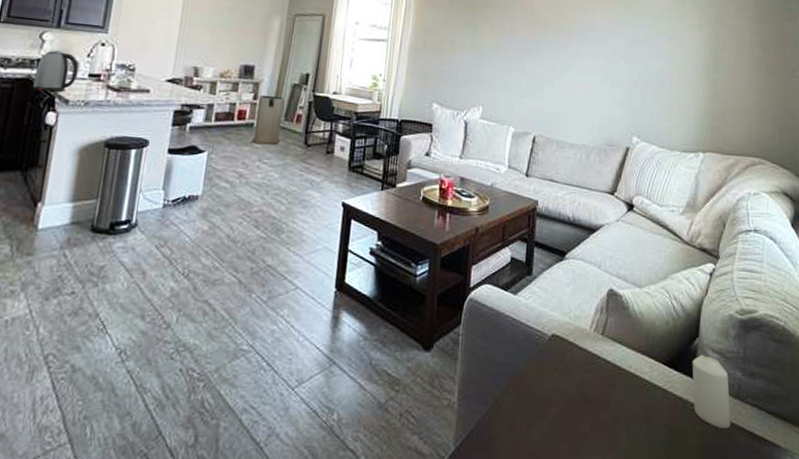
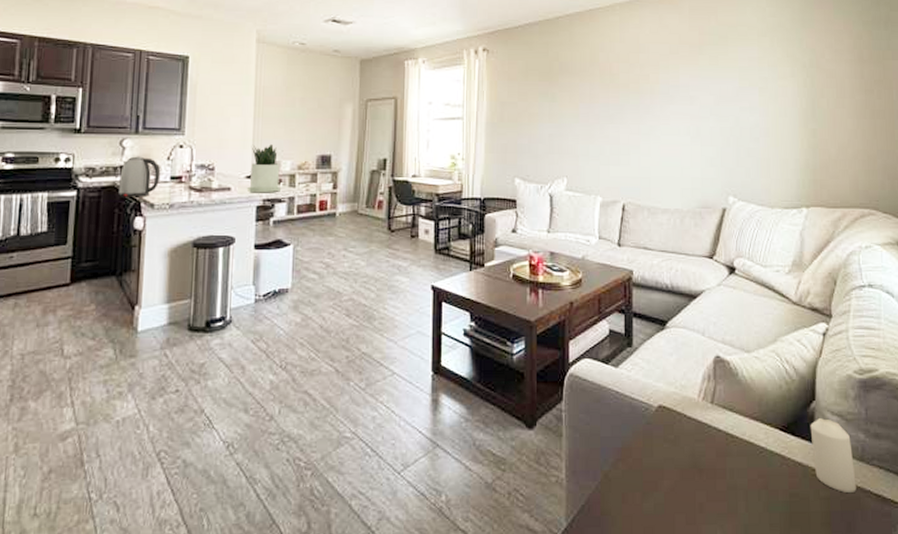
planter: none [165,48,202,99] -> present [246,143,282,193]
laundry basket: present [248,94,285,146] -> none [332,183,365,234]

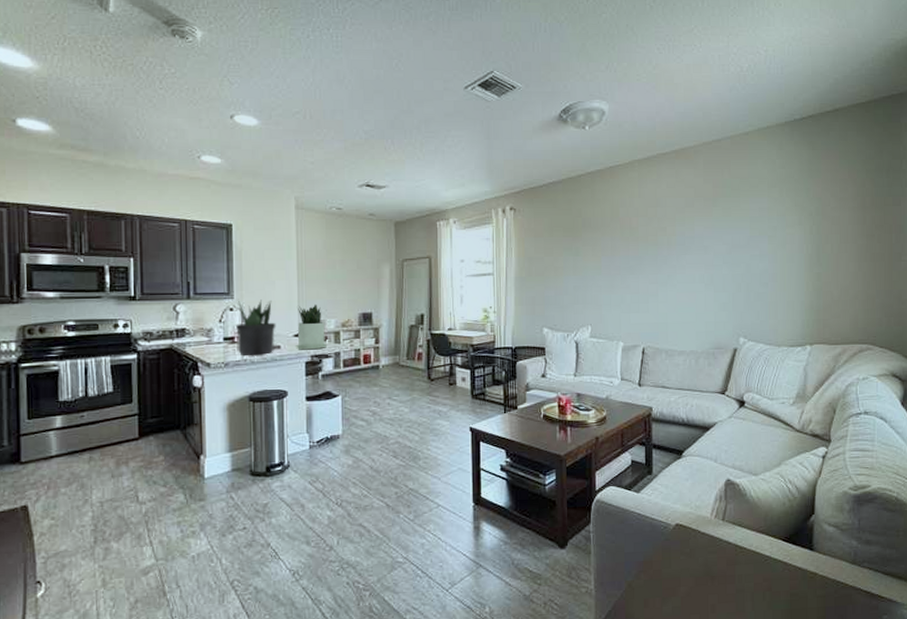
kettle: present [119,156,160,197] -> none [176,320,213,358]
planter: none [185,137,228,197] -> present [236,300,276,355]
candle: present [810,417,856,492] -> none [809,528,849,591]

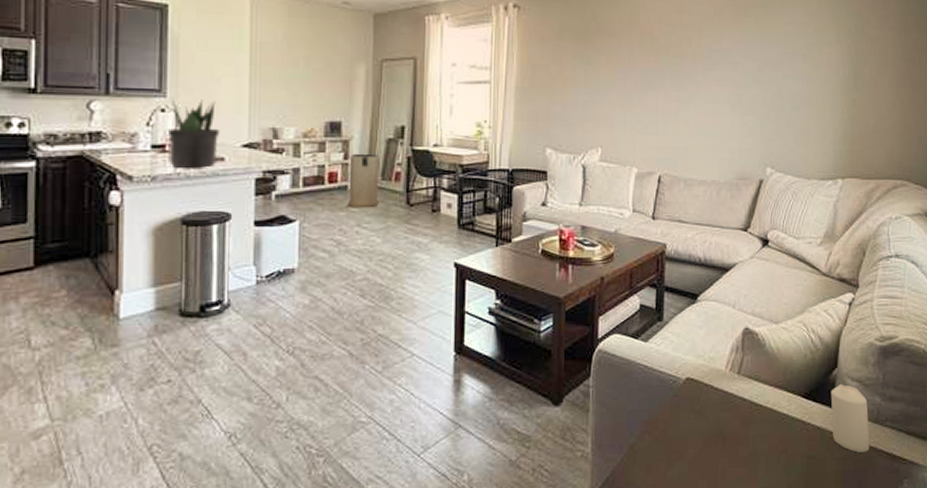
planter: present [295,304,328,350] -> none [243,108,285,164]
laundry basket: none [377,338,405,384] -> present [343,153,380,208]
candle: none [809,528,849,591] -> present [830,383,870,453]

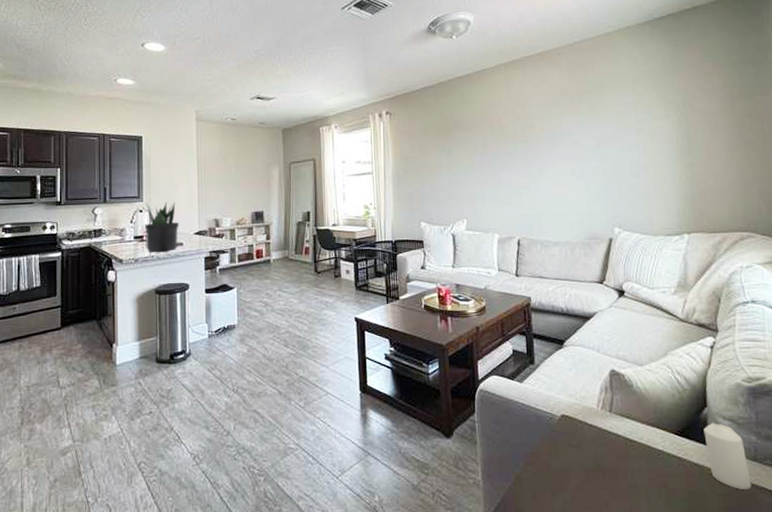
laundry basket: present [343,153,380,208] -> none [268,234,294,277]

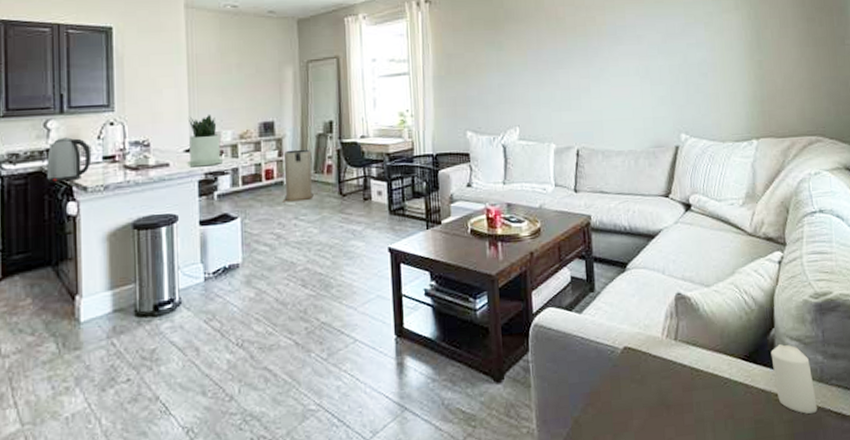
kettle: none [94,221,125,255] -> present [47,137,90,183]
planter: present [145,202,179,252] -> none [117,111,164,176]
planter: none [195,204,224,247] -> present [186,114,224,167]
laundry basket: none [268,234,294,277] -> present [281,149,314,203]

